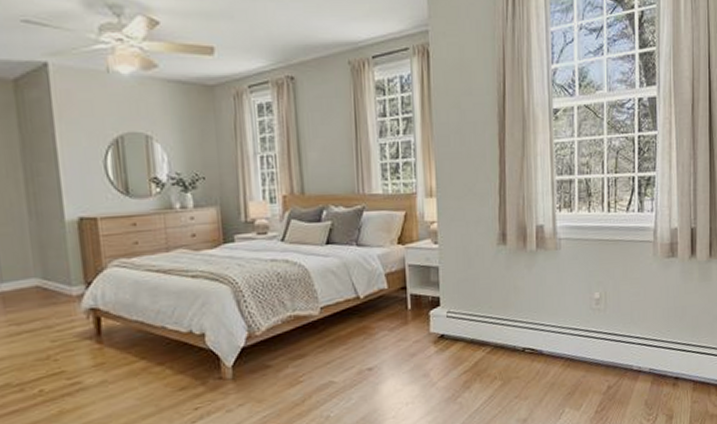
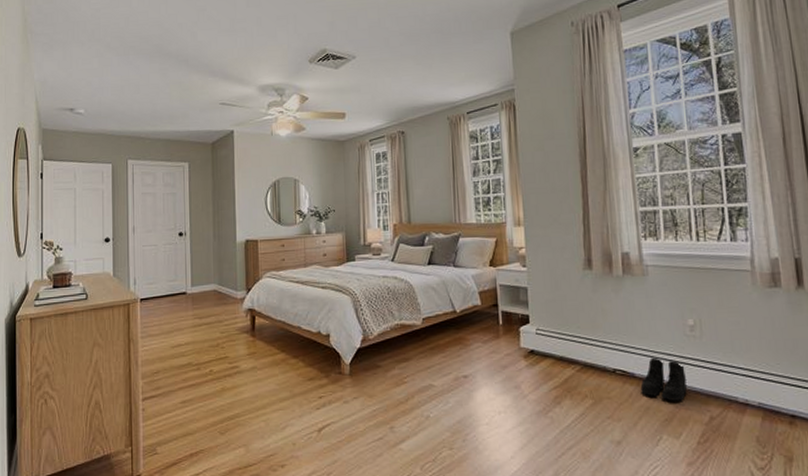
boots: none [547,333,589,375] -> present [640,357,687,401]

